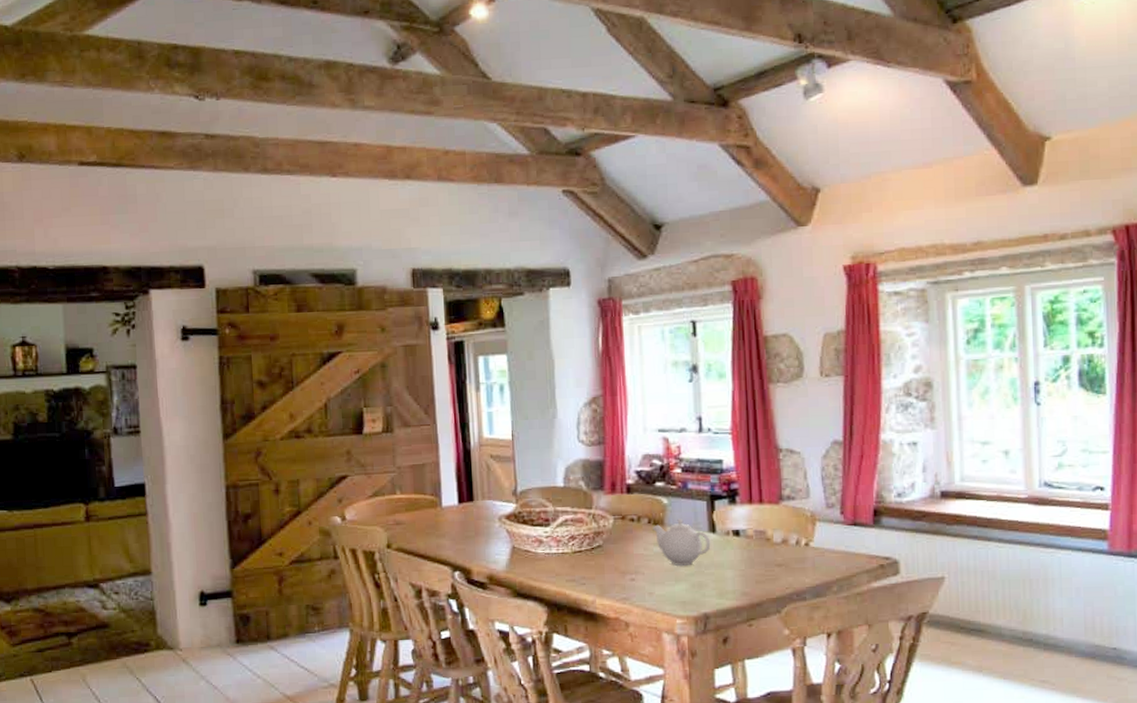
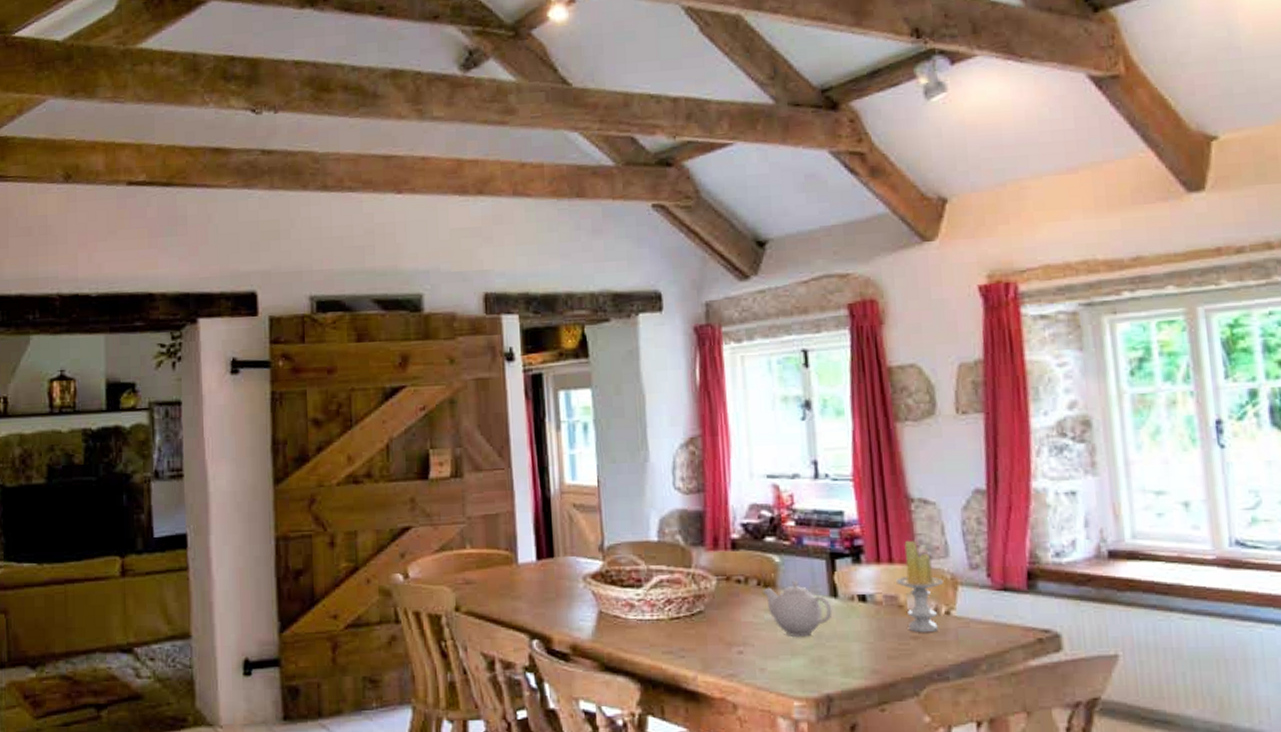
candle: none [765,484,804,562] -> present [896,540,944,633]

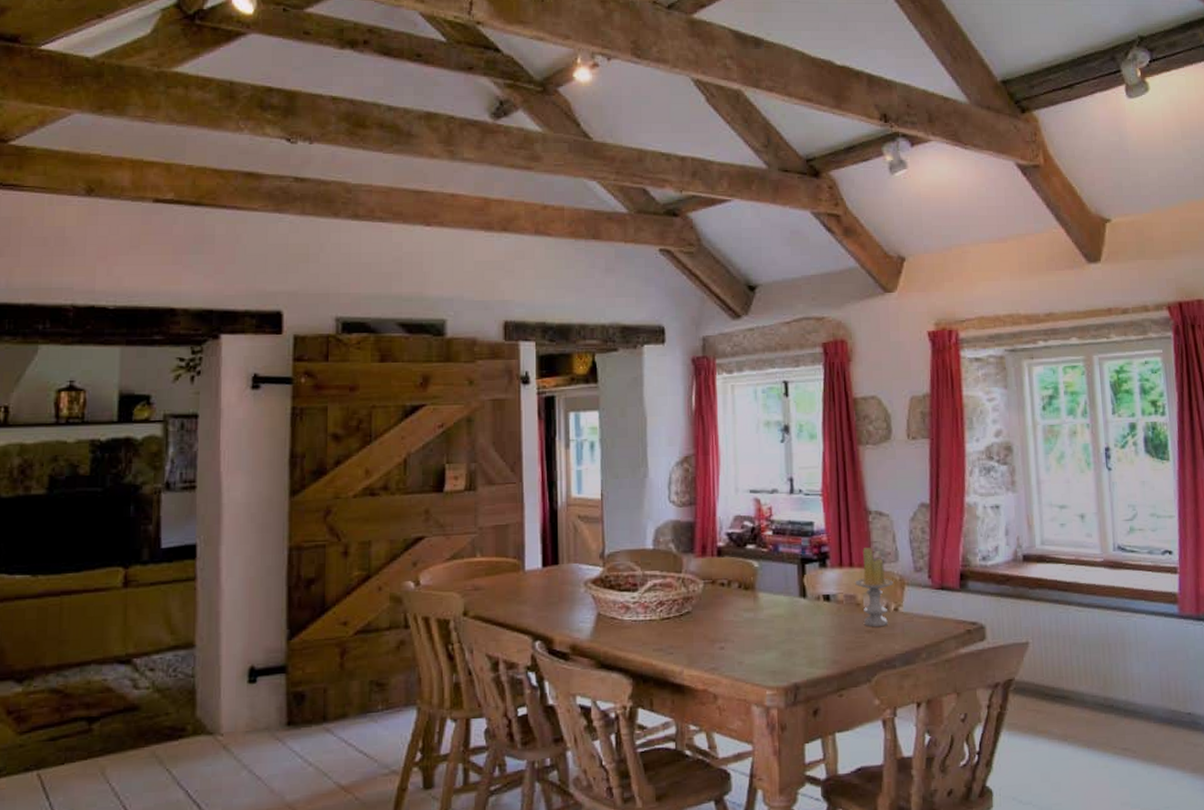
teapot: present [763,580,833,638] -> none [743,583,802,634]

